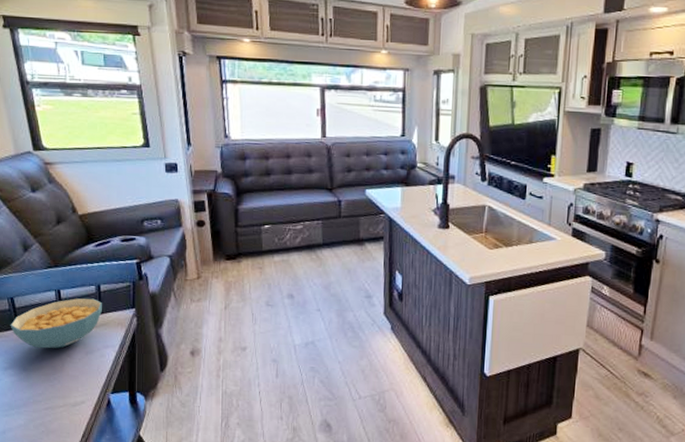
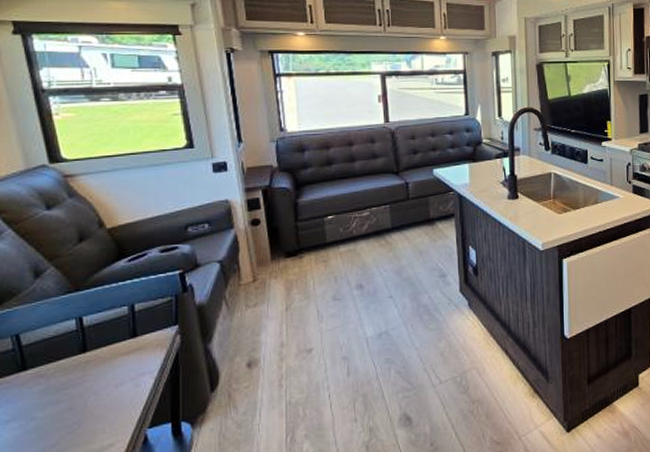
cereal bowl: present [10,298,102,349] -> none [14,320,137,390]

